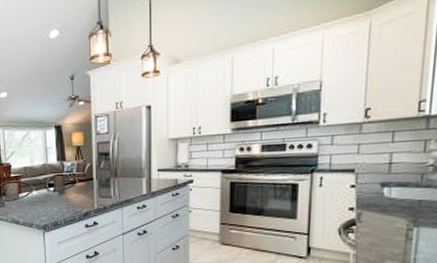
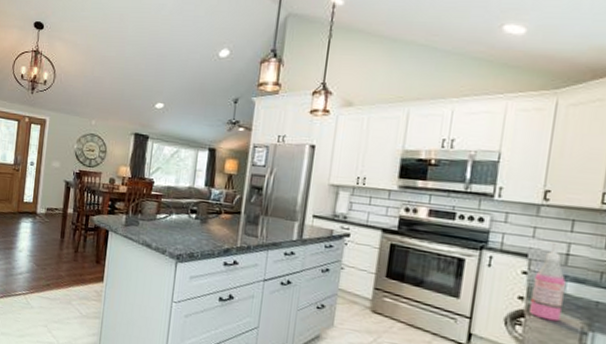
soap dispenser: none [360,154,390,224] -> present [529,241,566,322]

